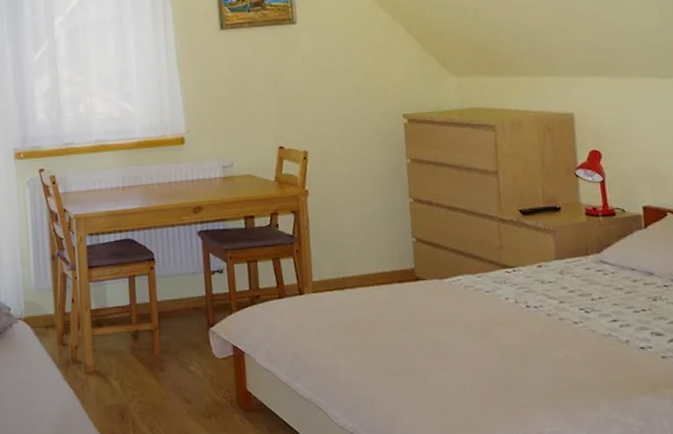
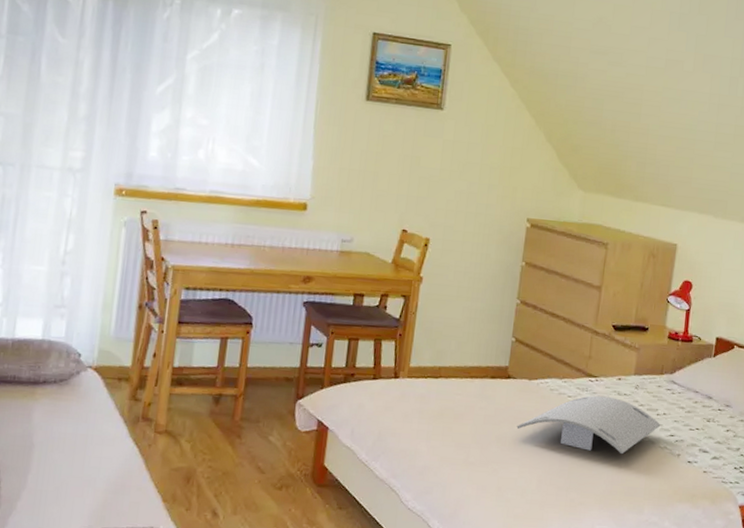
serving tray: none [436,286,599,348] -> present [516,395,661,455]

